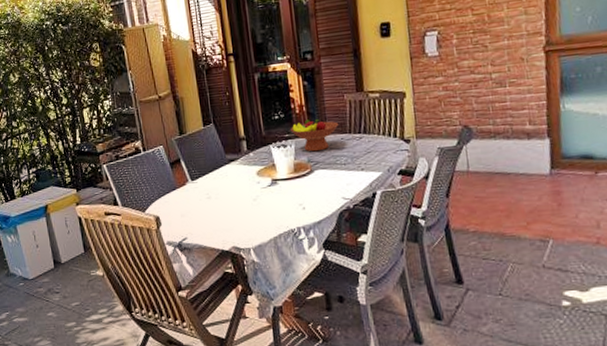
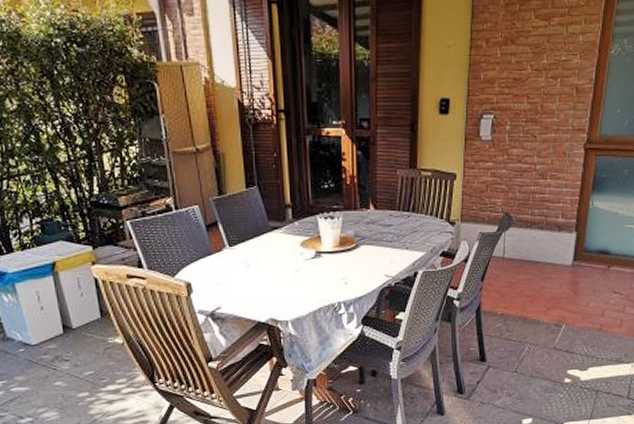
fruit bowl: present [290,119,339,152] -> none [339,192,389,226]

